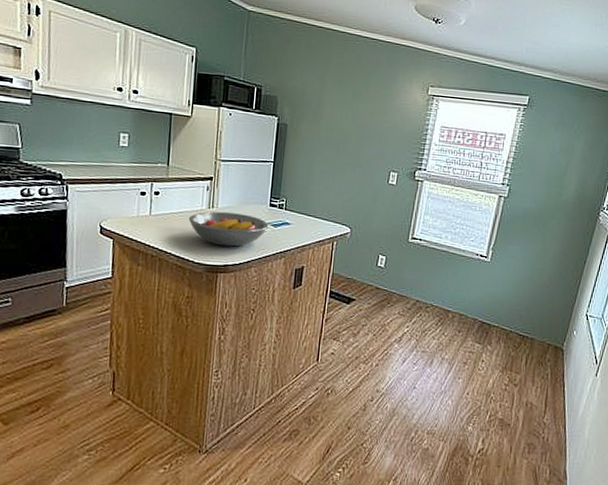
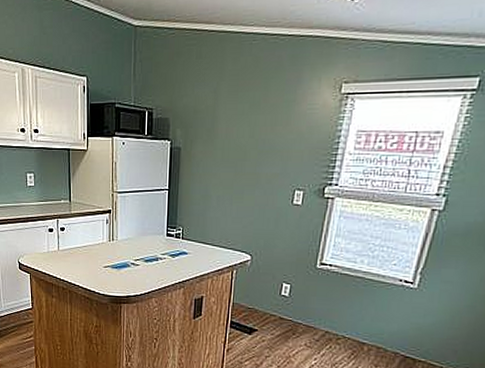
fruit bowl: present [188,211,269,247] -> none [91,244,167,278]

